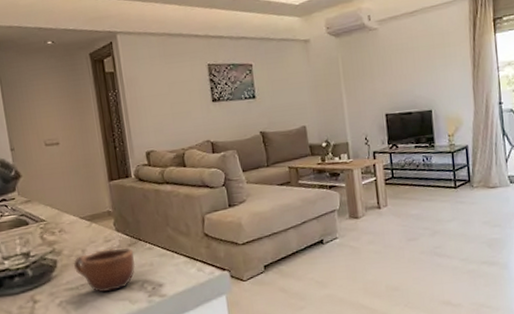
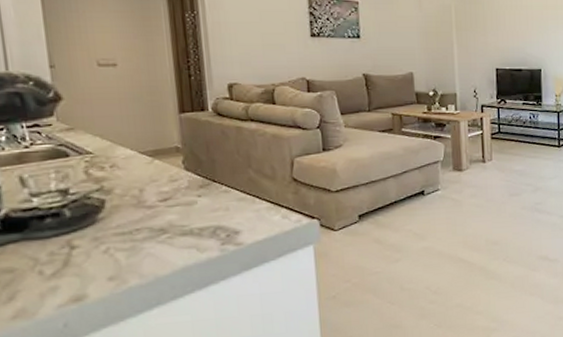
mug: present [73,248,136,292] -> none [126,189,207,238]

